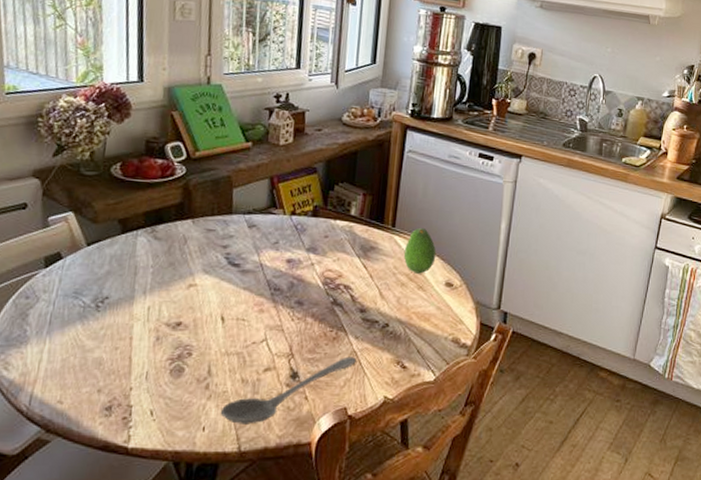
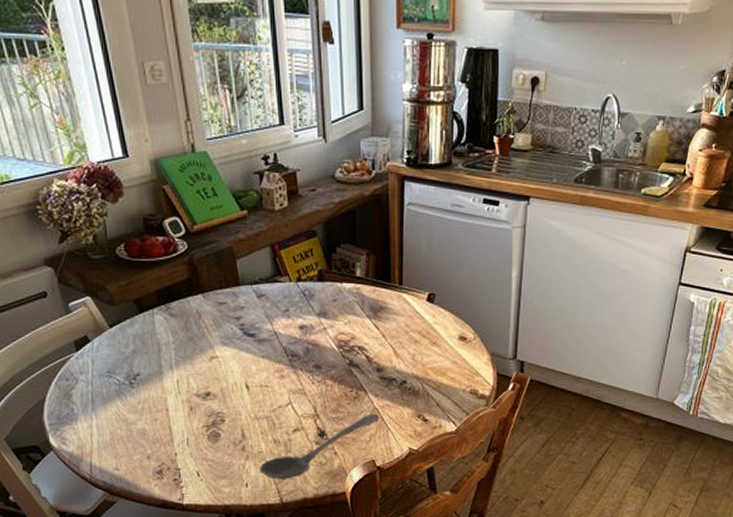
fruit: present [404,227,437,274] -> none [415,283,447,330]

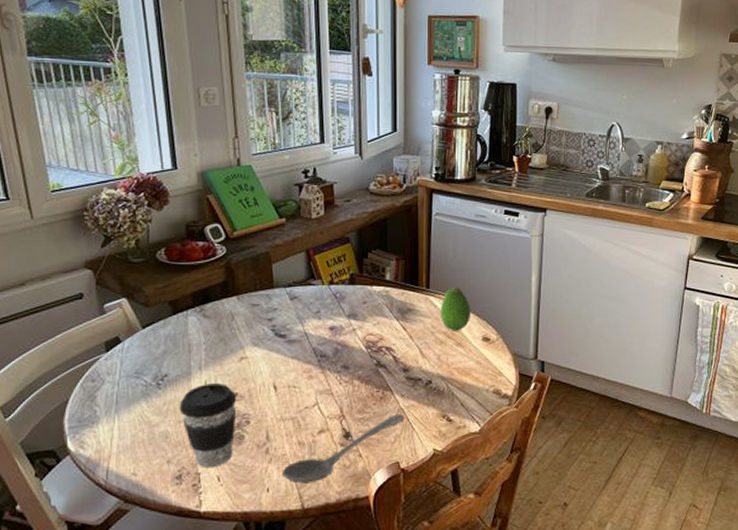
coffee cup: none [154,383,211,464] -> present [179,383,237,468]
fruit: none [415,283,447,330] -> present [441,286,471,331]

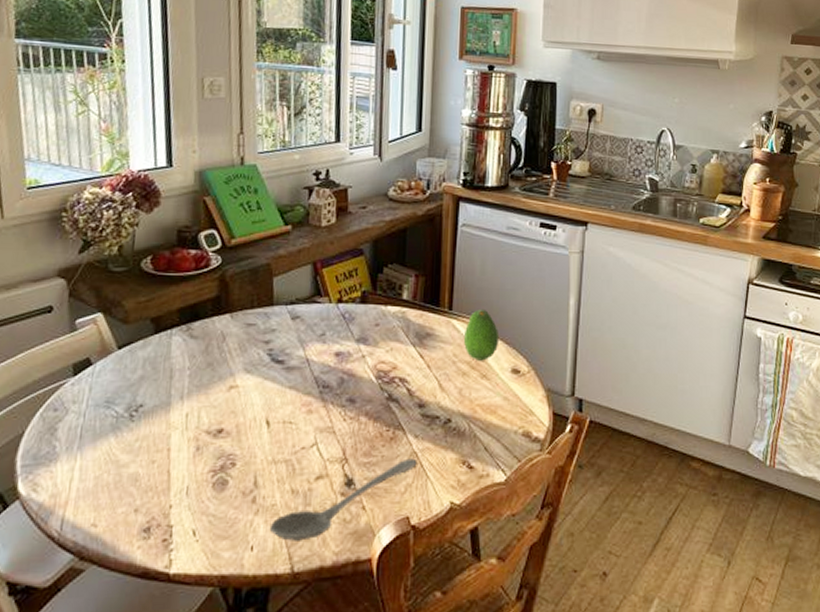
coffee cup: present [179,383,237,468] -> none [153,417,223,520]

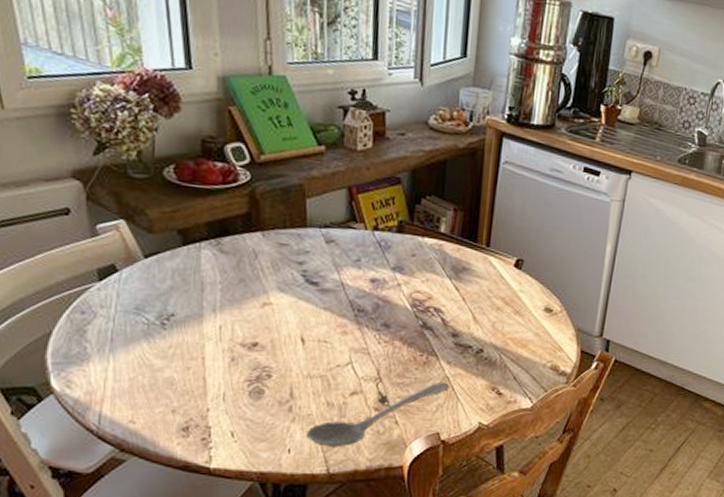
fruit: present [464,308,500,361] -> none [499,248,535,298]

